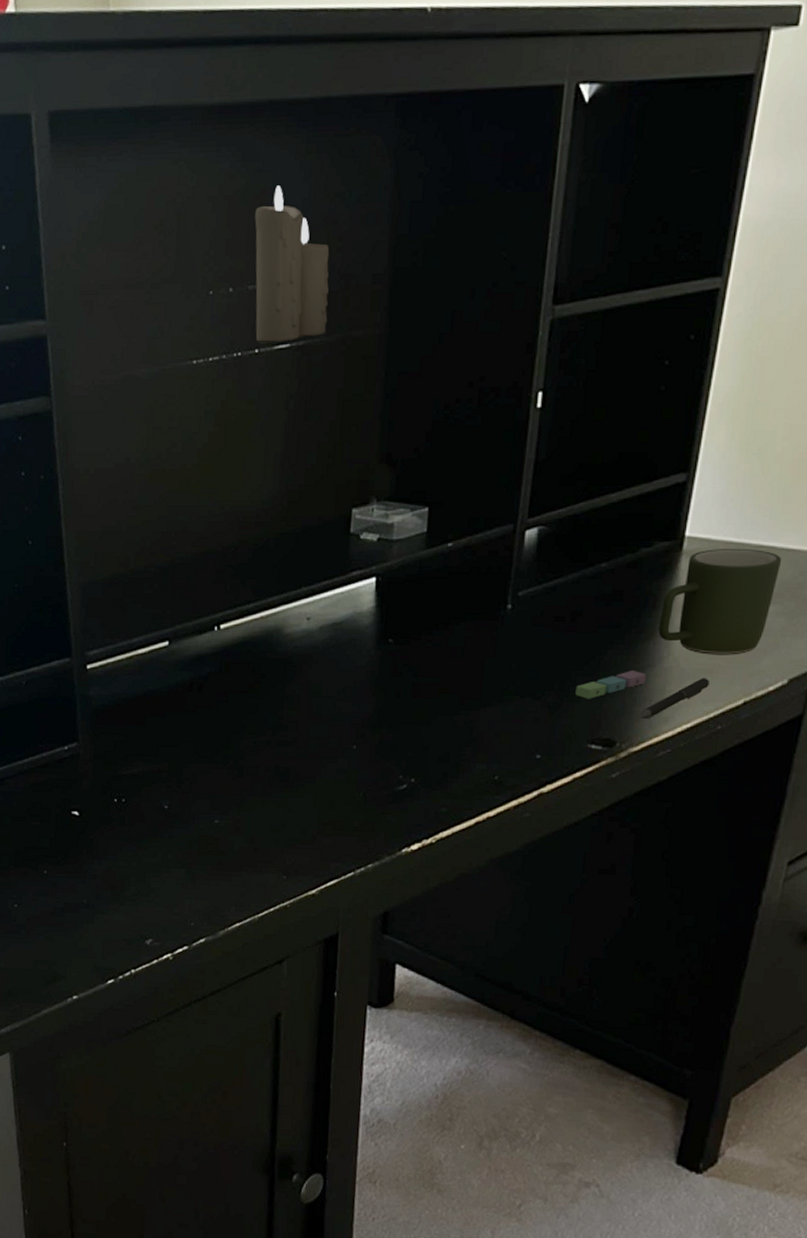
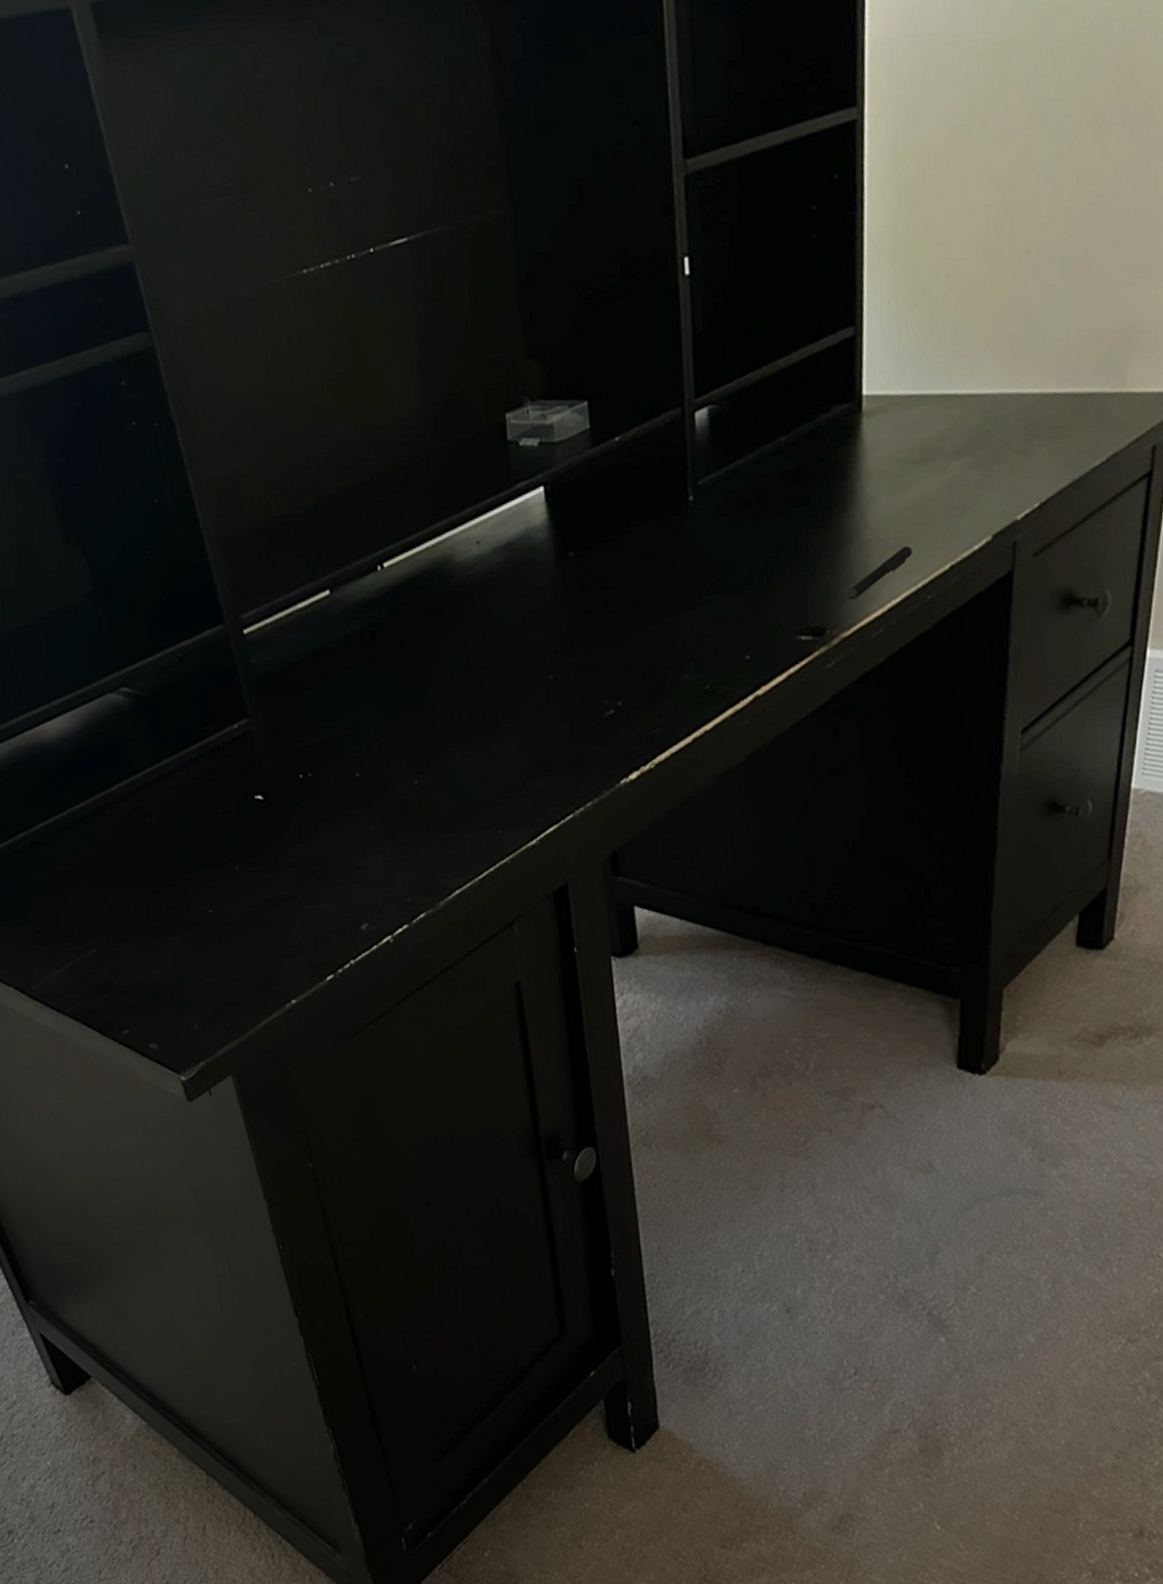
candle: present [255,186,330,343] -> none [343,59,444,241]
sticky notes: present [575,671,646,699] -> none [775,549,846,588]
mug: present [658,548,782,655] -> none [850,399,966,521]

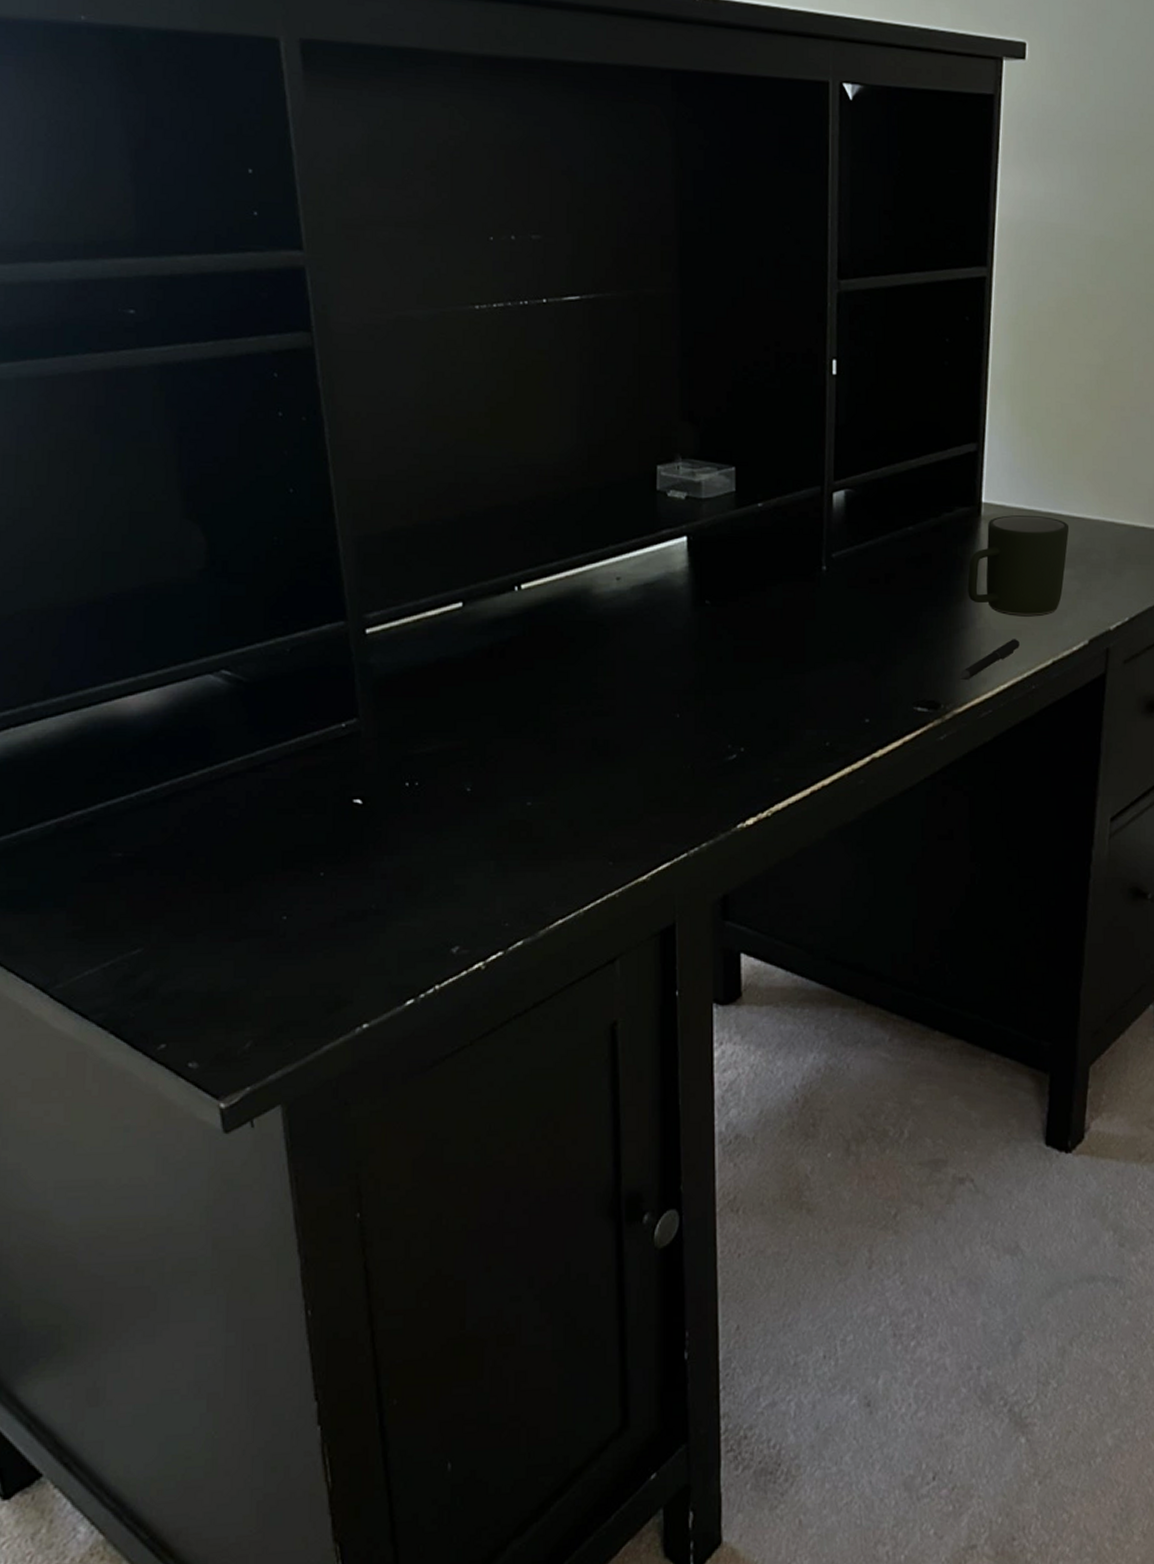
mug: none [850,399,966,521] -> present [967,514,1070,617]

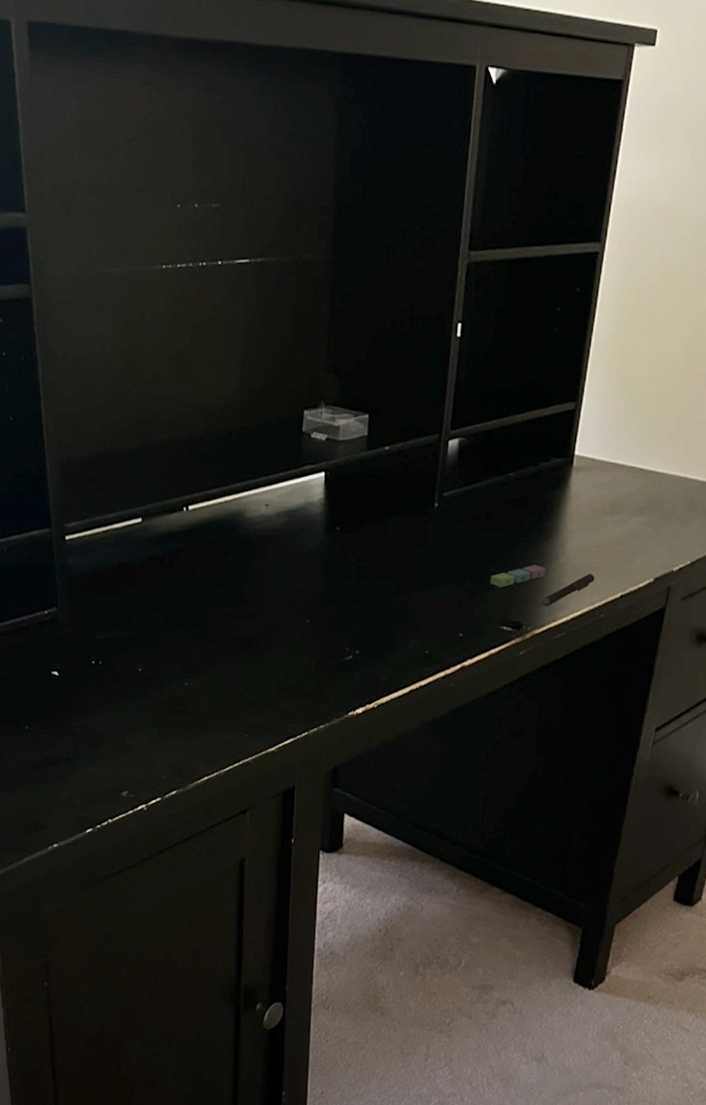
sticky notes: none [896,632,961,661] -> present [490,565,546,588]
mug: present [967,514,1070,617] -> none [555,467,648,556]

